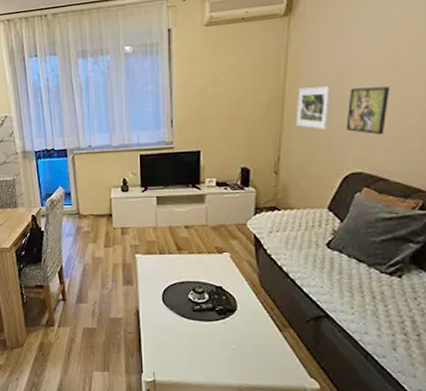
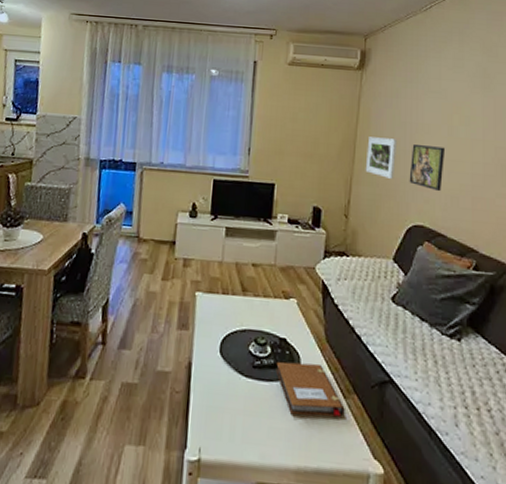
notebook: none [214,305,281,346] -> present [276,362,345,417]

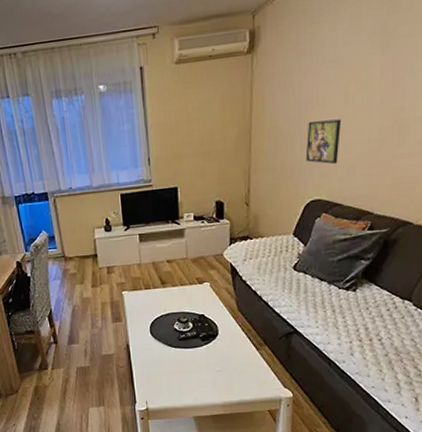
notebook: present [276,362,345,417] -> none [198,328,258,368]
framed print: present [365,136,398,179] -> none [262,120,293,162]

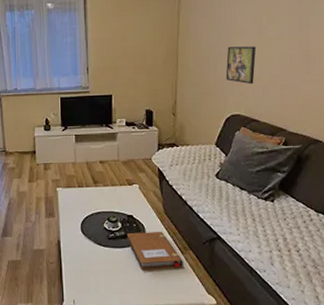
notebook: none [198,328,258,368] -> present [126,231,183,270]

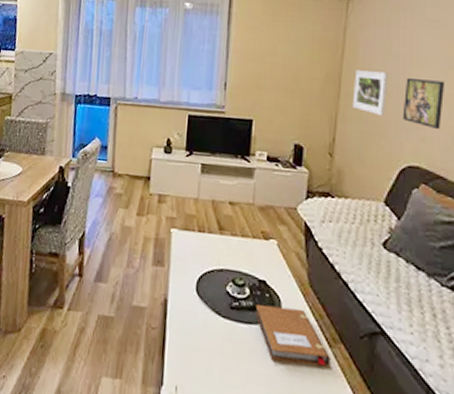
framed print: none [187,44,214,79] -> present [352,70,389,116]

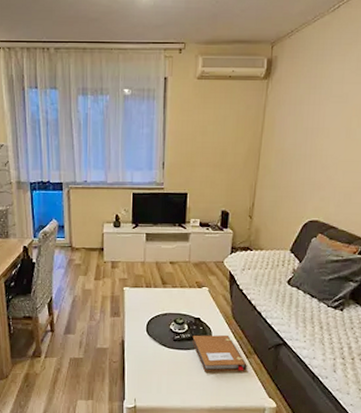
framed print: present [352,70,389,116] -> none [268,144,299,181]
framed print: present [402,78,446,130] -> none [307,149,343,190]

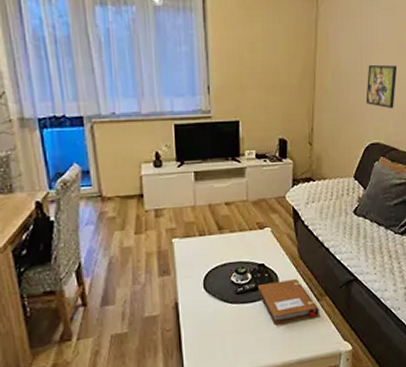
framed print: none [307,149,343,190] -> present [366,65,398,109]

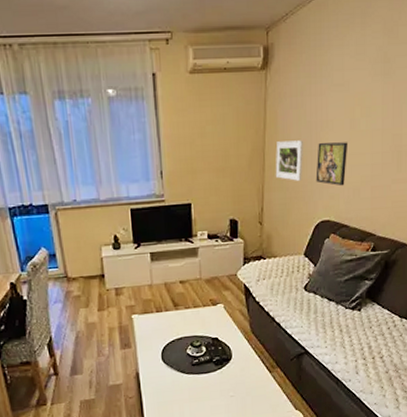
notebook: present [257,278,319,324] -> none [211,351,271,394]
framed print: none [325,61,355,102] -> present [275,140,304,181]

